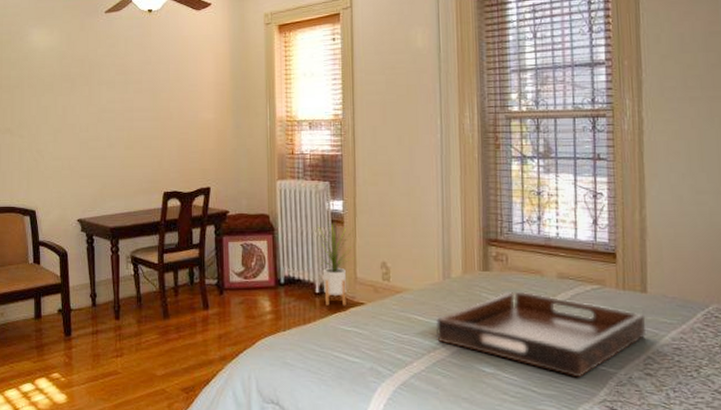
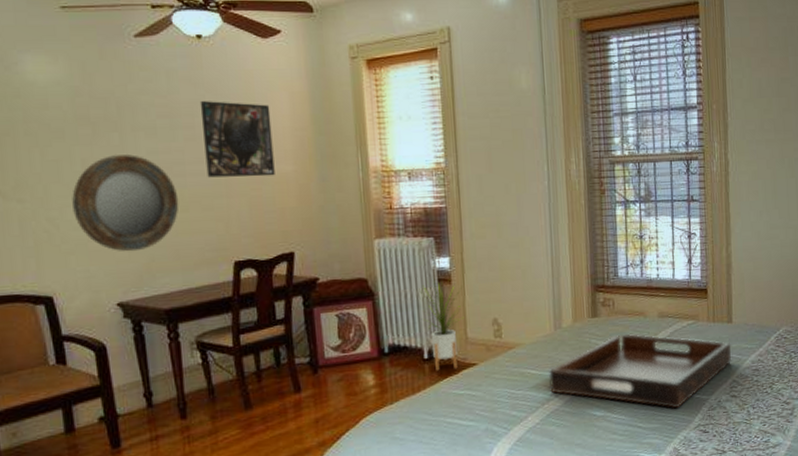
home mirror: none [54,103,127,179] -> present [72,154,179,252]
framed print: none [147,61,199,123] -> present [199,101,275,178]

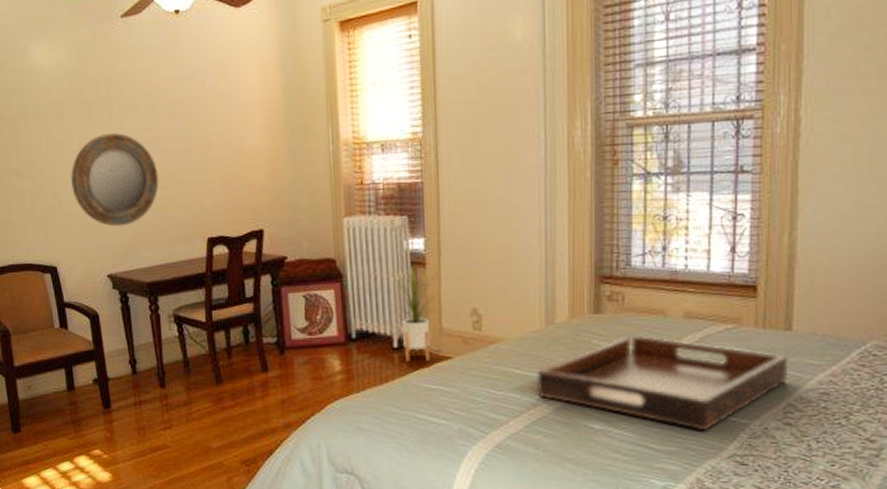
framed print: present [199,101,275,178] -> none [177,76,246,154]

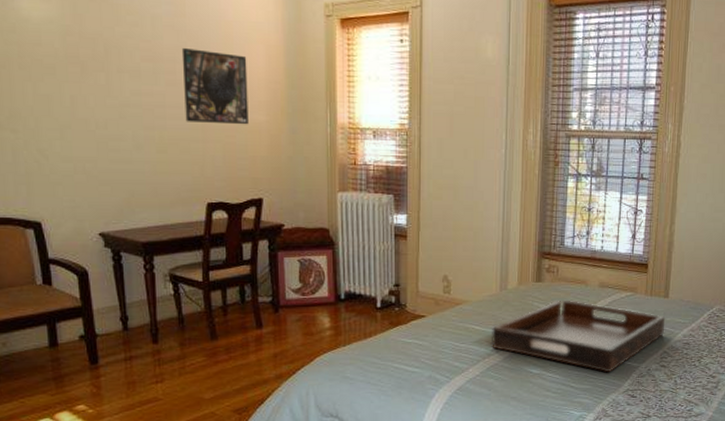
home mirror: present [71,133,159,227] -> none [61,94,159,186]
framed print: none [177,76,246,154] -> present [181,48,249,125]
house plant: present [391,260,439,362] -> none [378,233,417,319]

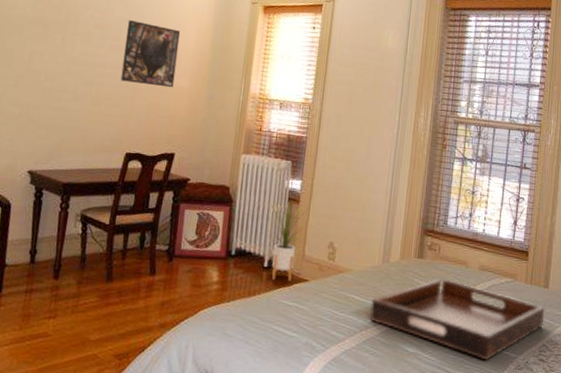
house plant: none [378,233,417,319] -> present [270,196,308,282]

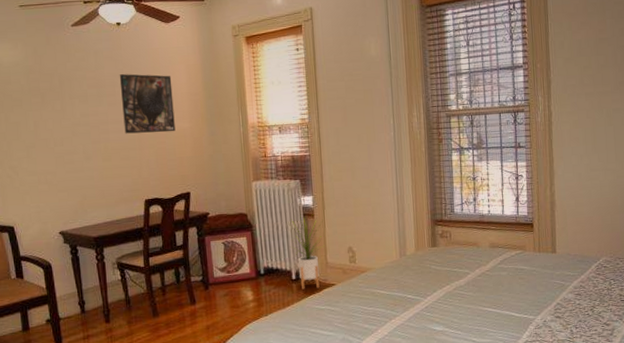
serving tray: present [370,278,545,361] -> none [395,261,556,327]

